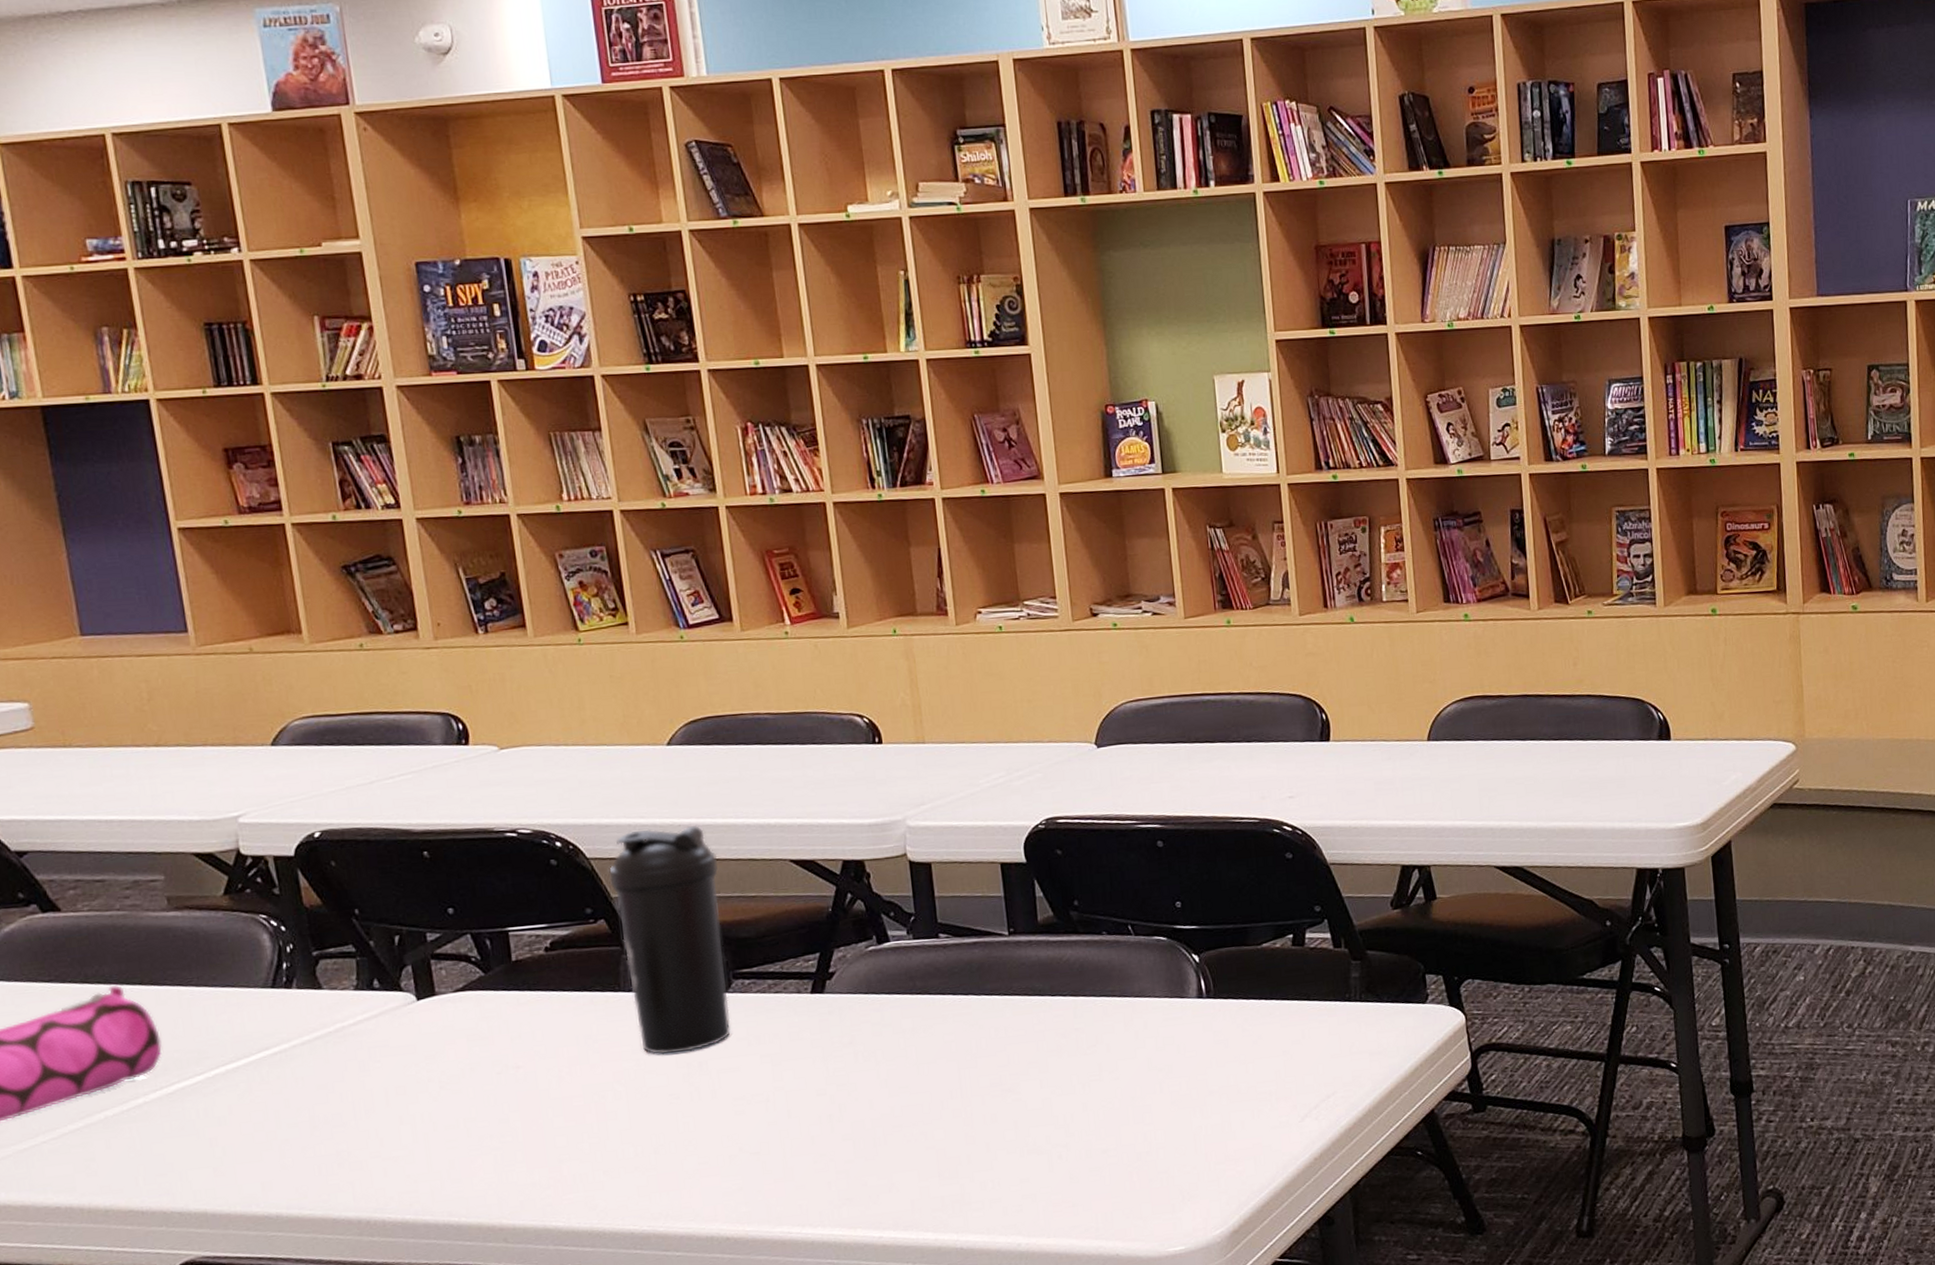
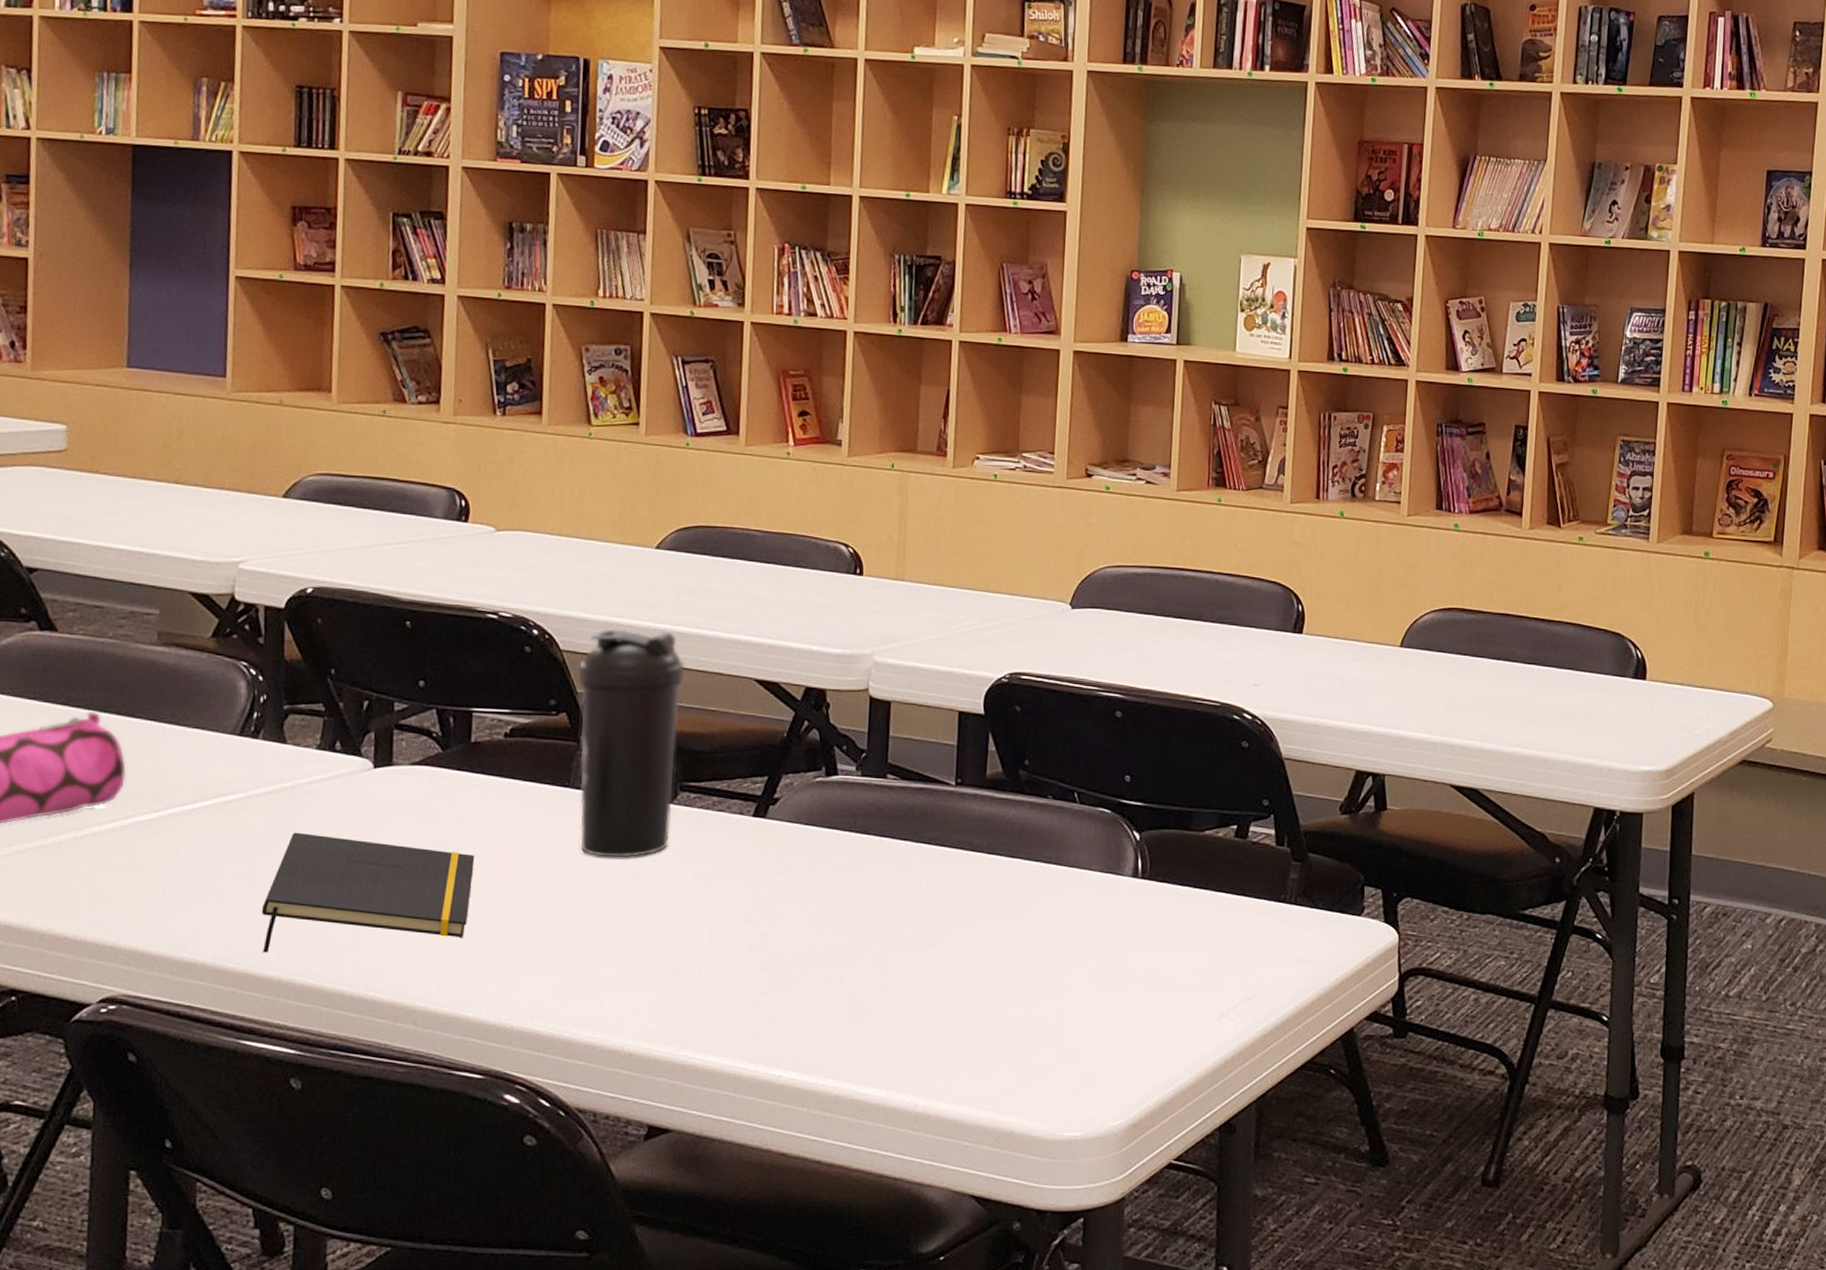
notepad: none [327,1070,540,1196] -> present [261,832,475,953]

